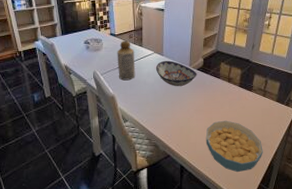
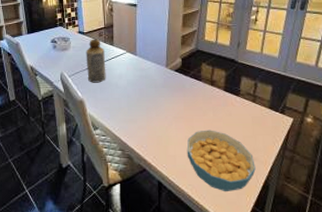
decorative bowl: present [156,60,197,87] -> none [129,60,175,91]

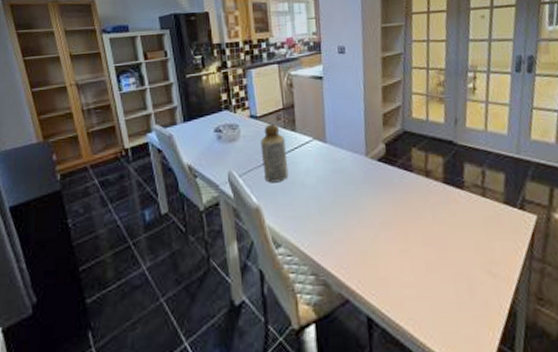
cereal bowl: present [186,130,256,191] -> none [401,238,497,325]

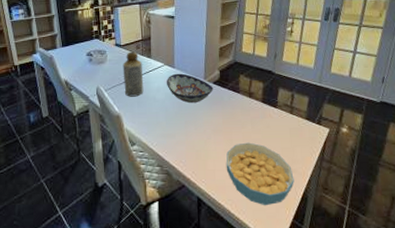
decorative bowl: none [317,149,379,189] -> present [167,73,214,104]
cereal bowl: none [401,238,497,325] -> present [226,142,294,205]

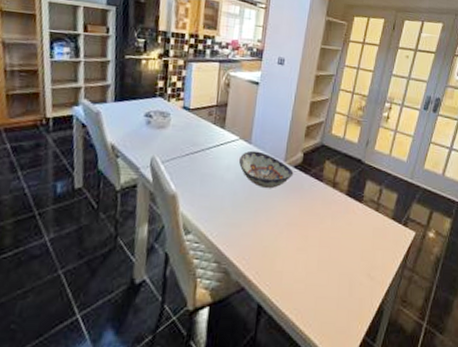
bottle: present [123,51,144,97] -> none [186,118,213,174]
cereal bowl: present [226,142,294,205] -> none [296,241,371,317]

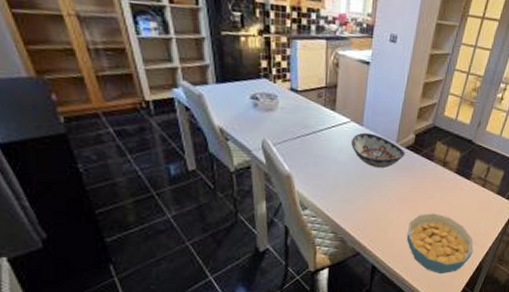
cereal bowl: none [296,241,371,317] -> present [406,213,474,273]

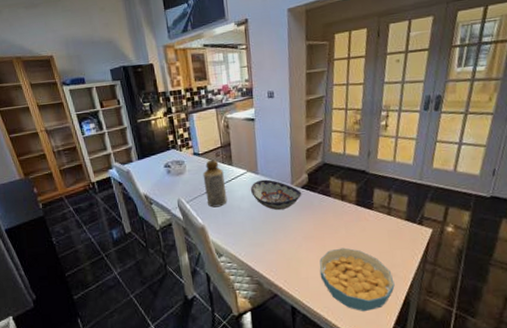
bottle: none [297,100,324,156] -> present [203,159,227,208]

